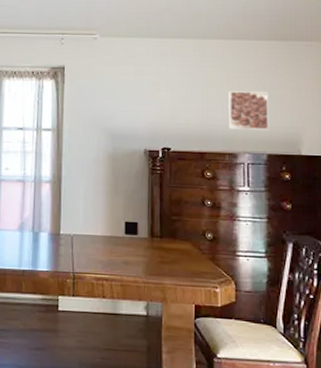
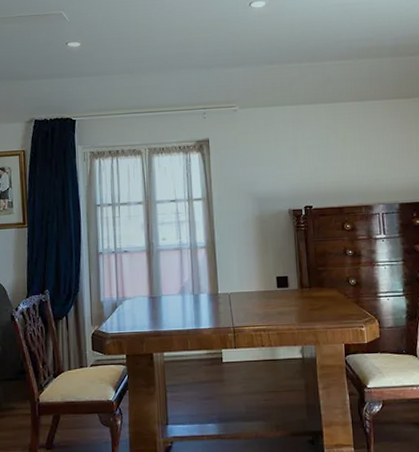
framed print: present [228,91,269,130] -> none [361,147,399,184]

